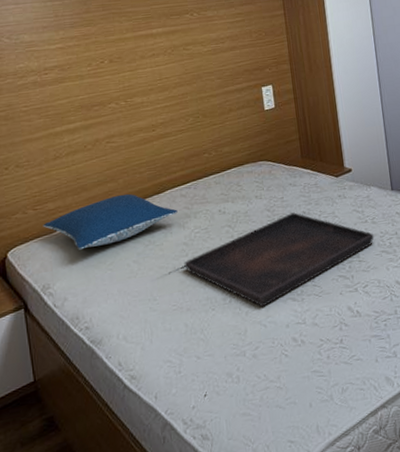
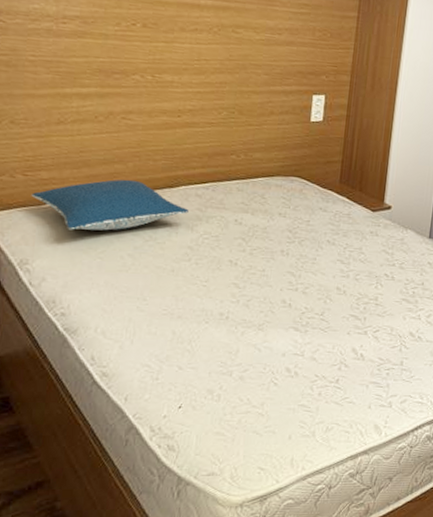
serving tray: present [184,212,375,307] -> none [184,239,399,331]

